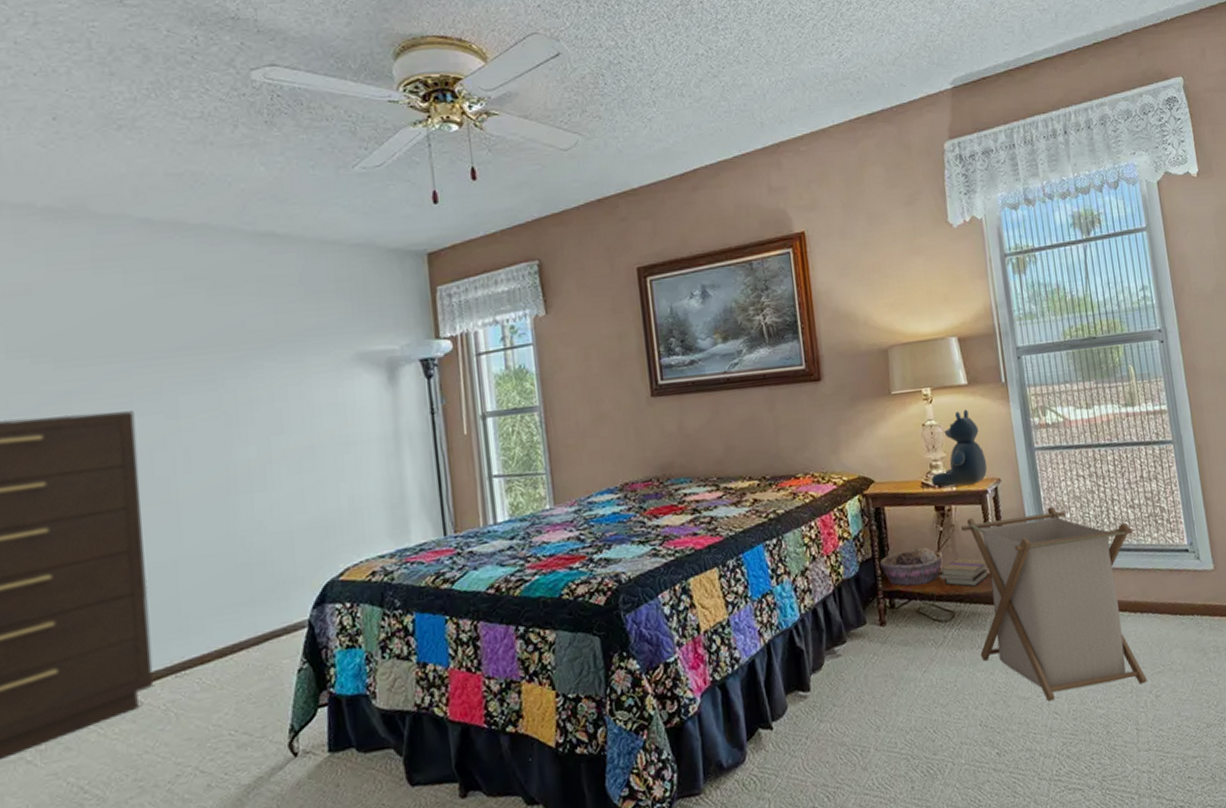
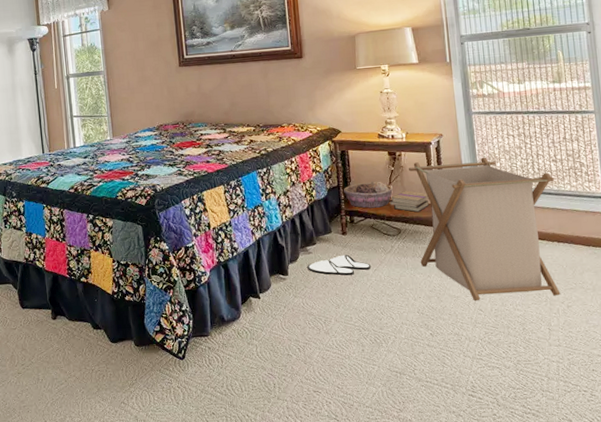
slippers: none [836,653,919,685] -> present [307,254,371,276]
stuffed bear: present [931,409,988,488] -> none [386,81,432,139]

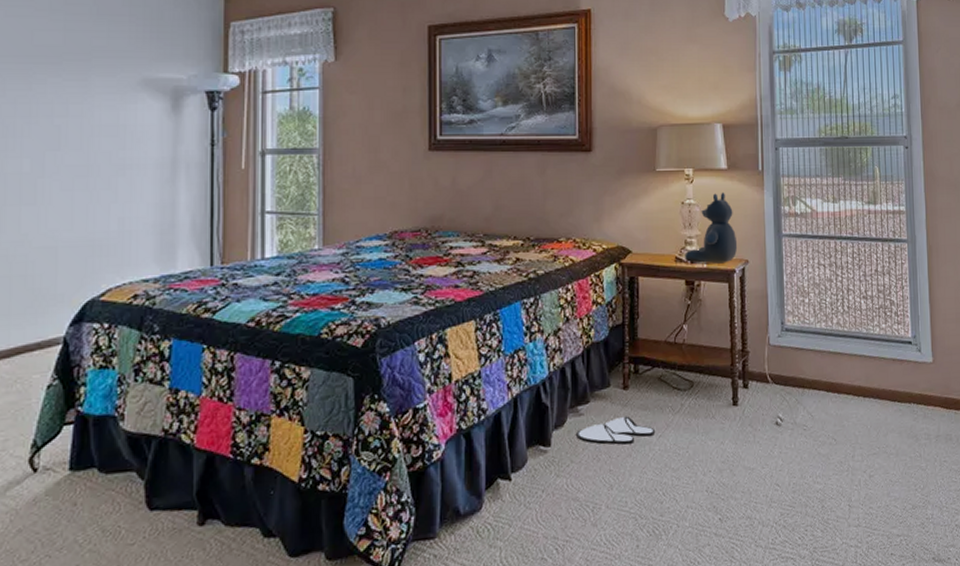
decorative basket: present [344,181,394,209] -> none [629,318,689,354]
stuffed bear: none [386,81,432,139] -> present [685,192,738,264]
books: present [389,191,430,213] -> none [682,331,729,360]
laundry basket: present [409,157,560,301] -> none [708,290,863,474]

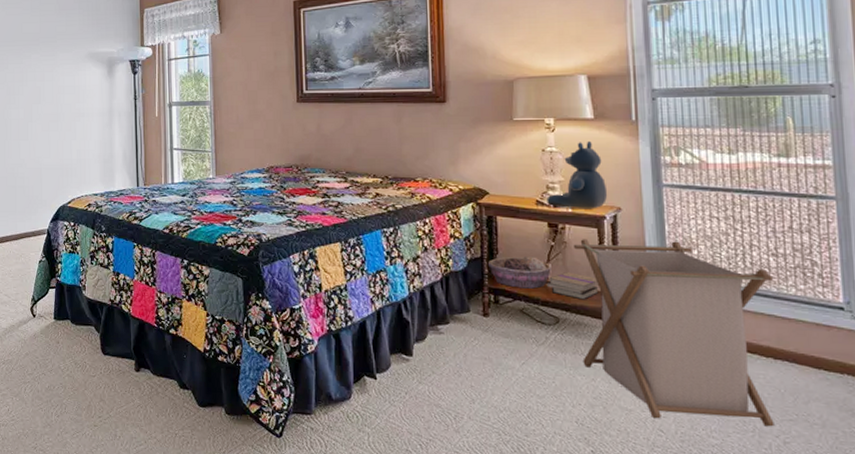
slippers: present [576,416,654,445] -> none [437,340,517,366]
decorative basket: none [629,318,689,354] -> present [488,256,553,289]
books: none [682,331,729,360] -> present [546,272,599,300]
laundry basket: none [708,290,863,474] -> present [574,239,774,427]

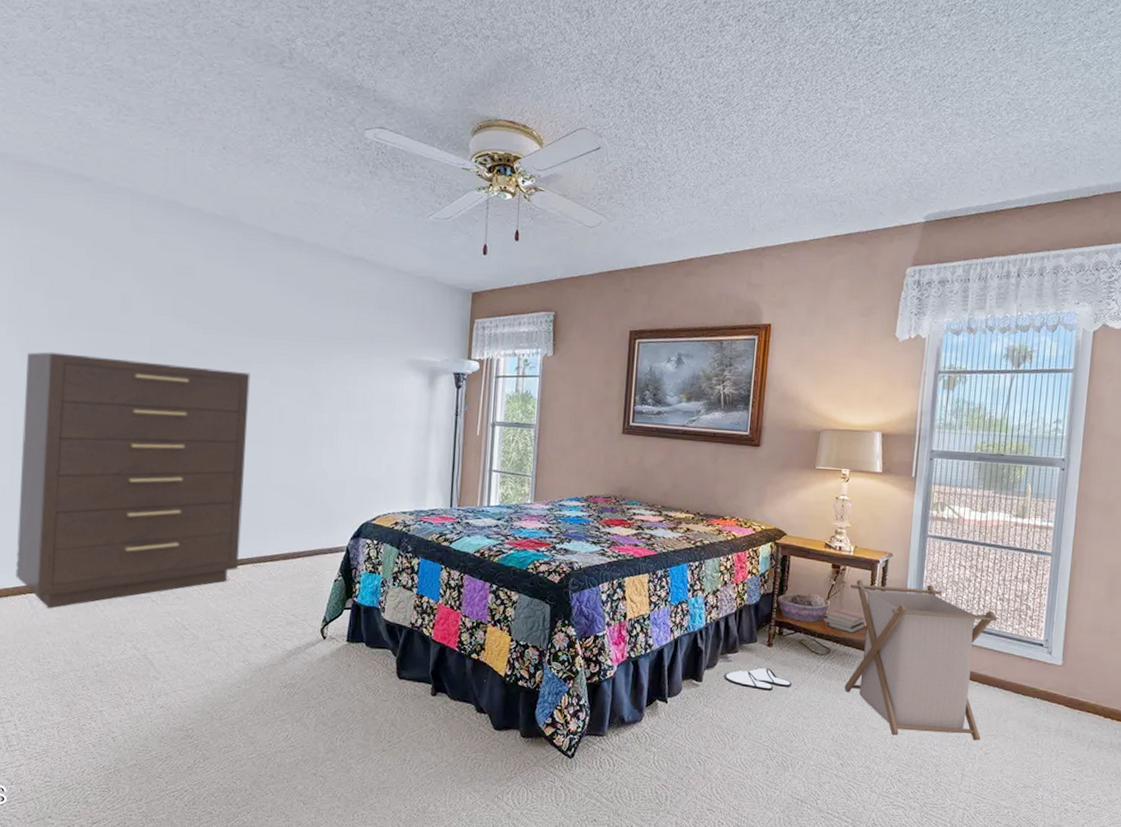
slippers: none [437,340,517,366] -> present [724,668,791,691]
stuffed bear: present [547,140,608,209] -> none [834,492,884,554]

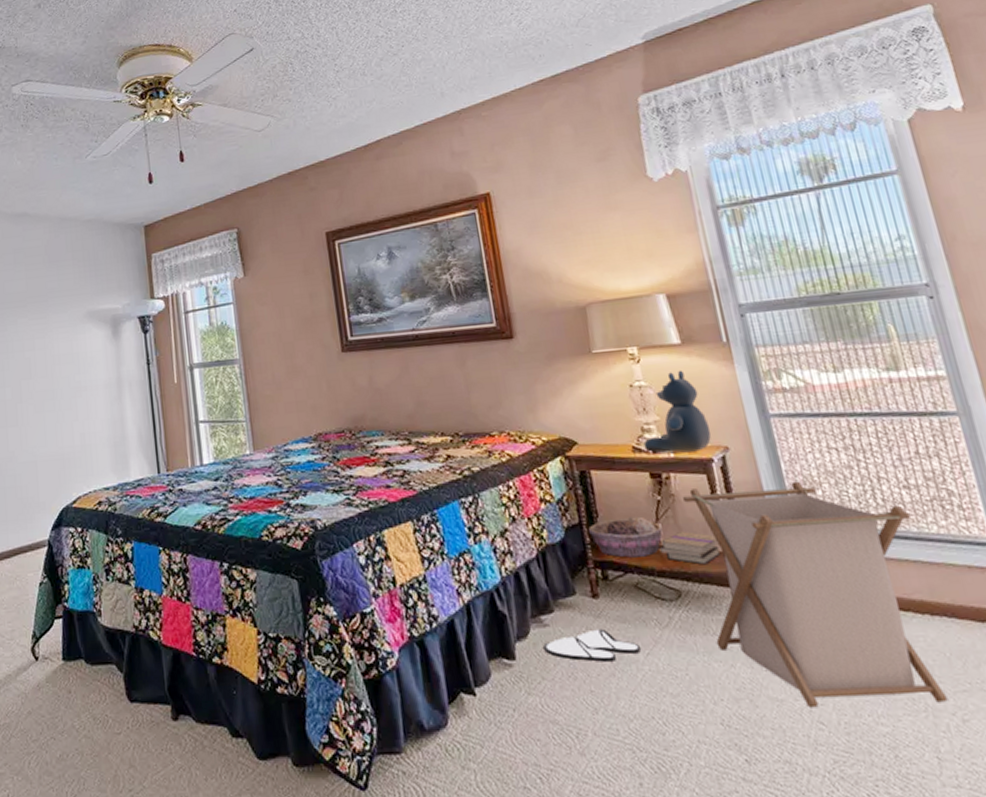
stuffed bear: none [834,492,884,554] -> present [643,370,712,453]

